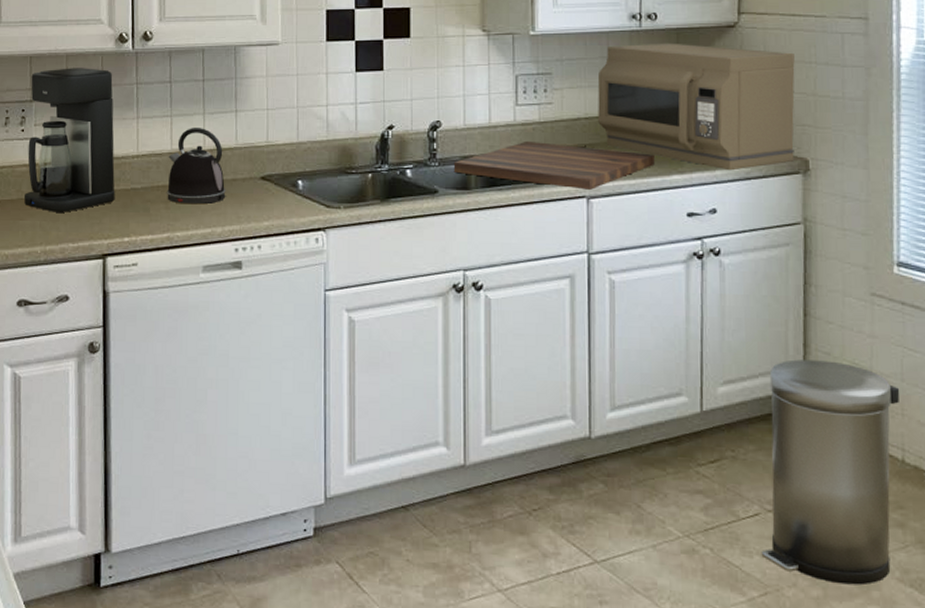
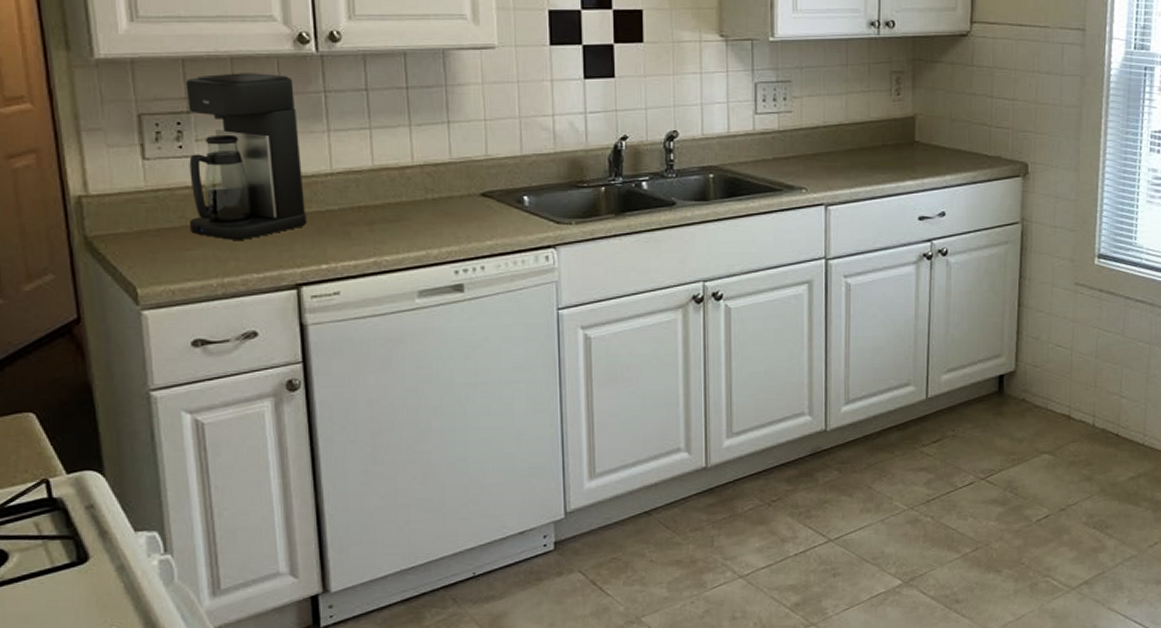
kettle: present [166,128,226,205] -> none [369,141,441,226]
cutting board: present [453,140,655,191] -> none [691,150,890,199]
microwave: present [597,43,795,171] -> none [836,51,1020,176]
pedal bin: present [761,359,900,585] -> none [974,345,1094,533]

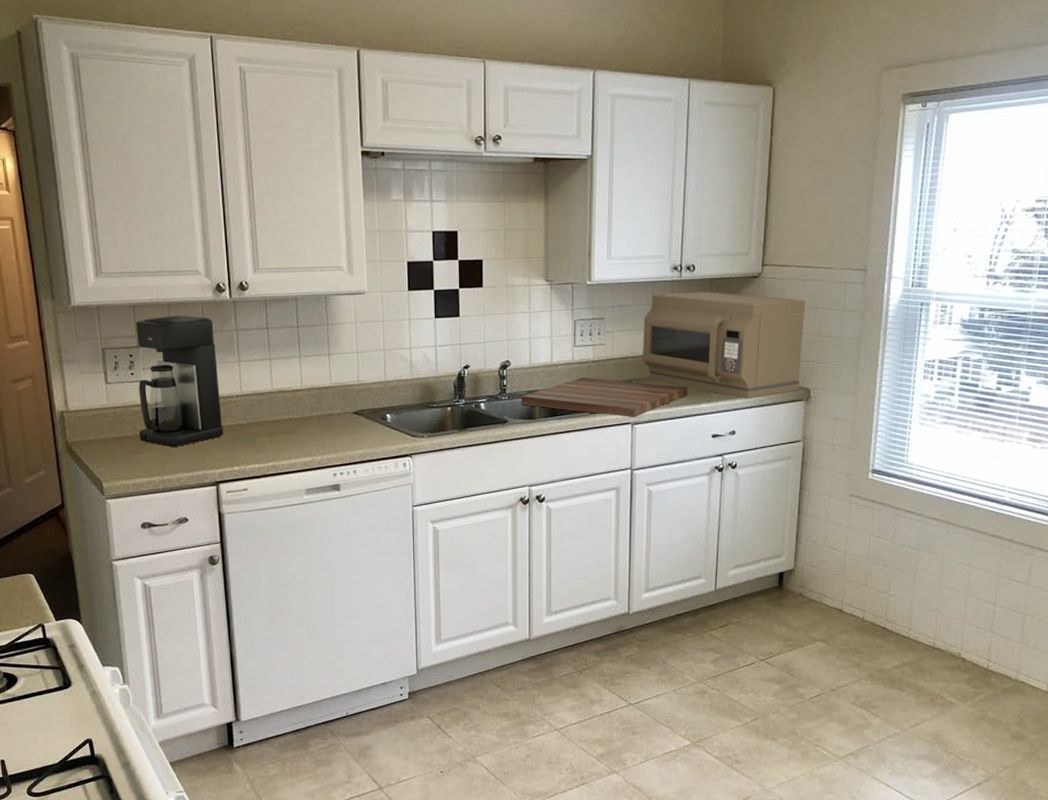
cutting board: none [691,150,890,199] -> present [521,377,688,418]
microwave: none [836,51,1020,176] -> present [643,291,805,399]

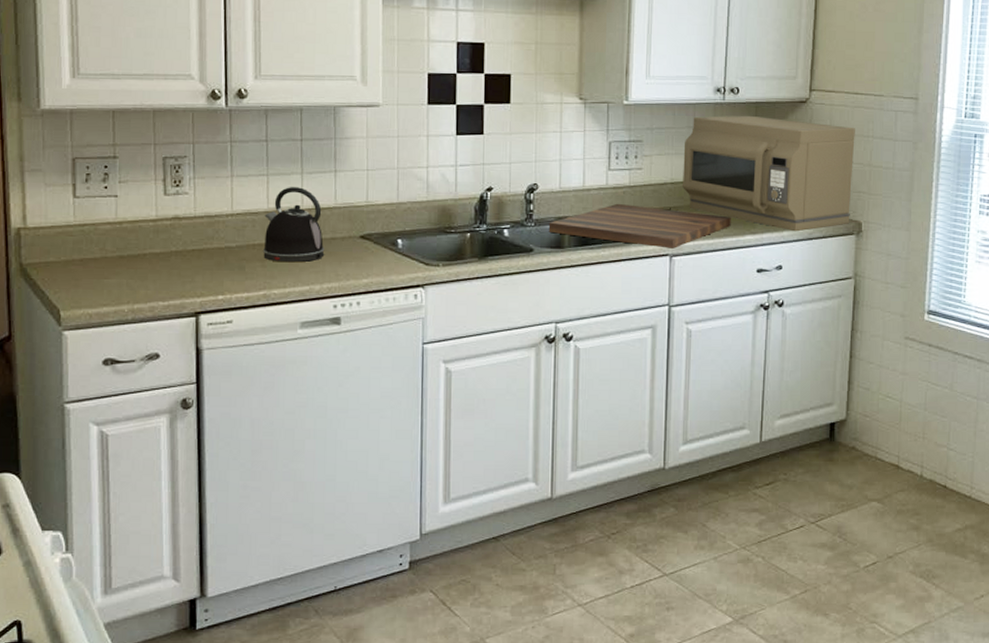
coffee maker: present [135,316,223,446] -> none [109,124,208,271]
kettle: none [269,369,323,437] -> present [262,187,325,263]

